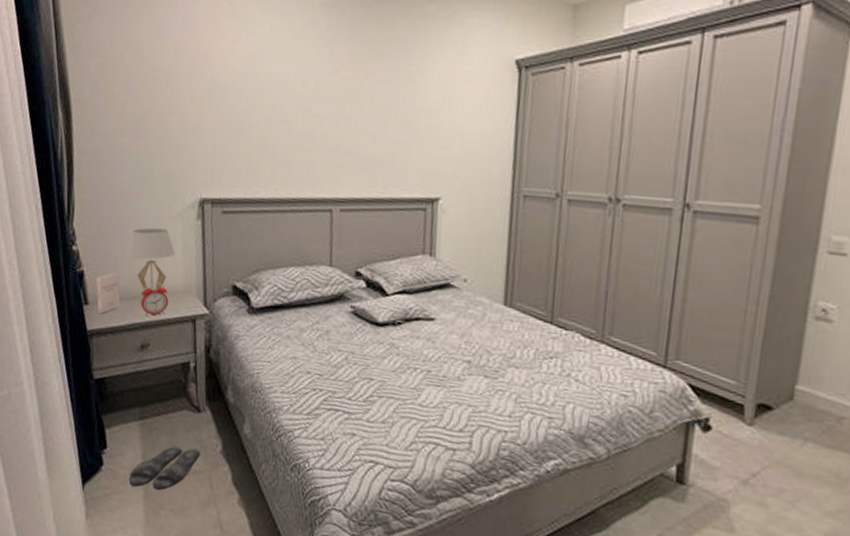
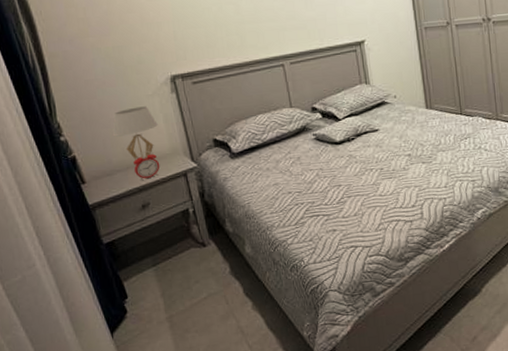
book: present [96,272,121,314] -> none [89,150,116,189]
slippers: present [128,446,200,490] -> none [153,276,212,322]

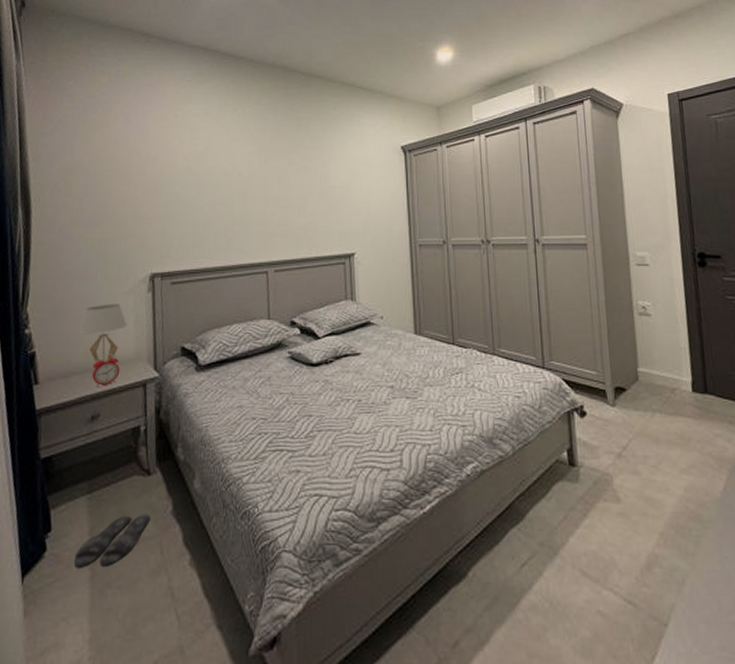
slippers: none [153,276,212,322] -> present [74,514,150,568]

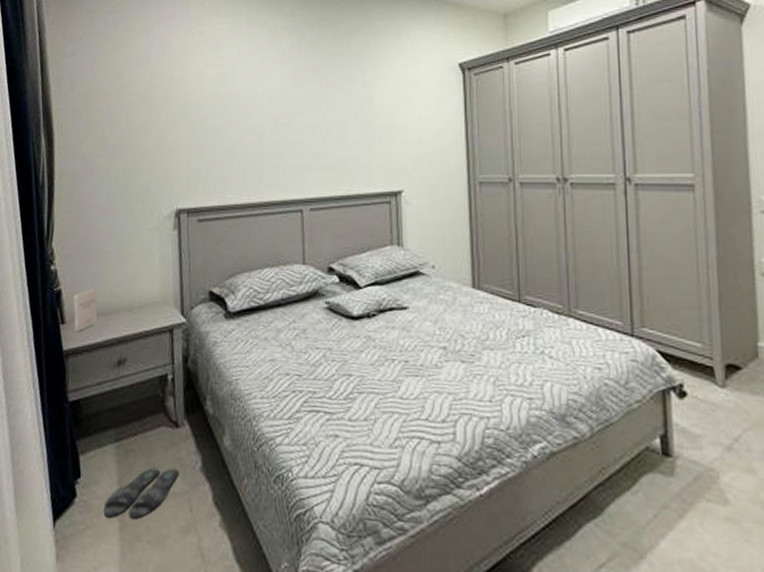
book: none [47,349,72,392] -> present [73,288,98,333]
table lamp: present [78,304,127,363] -> none [103,241,153,304]
alarm clock: present [92,353,121,387] -> none [118,294,146,330]

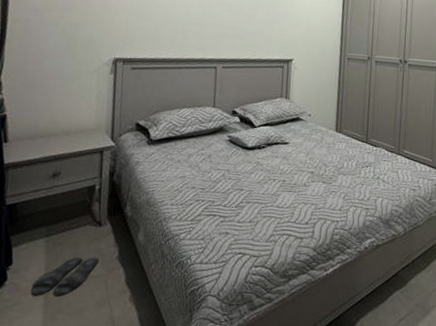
book: present [73,288,98,333] -> none [15,115,39,150]

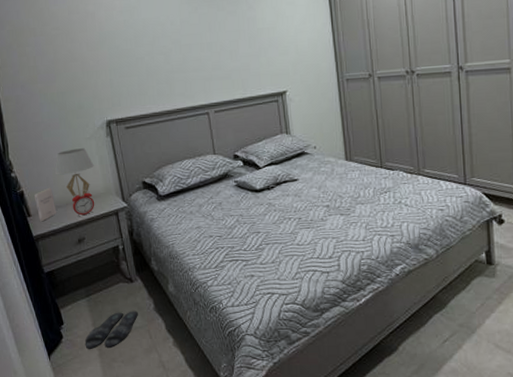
book: none [15,115,39,150] -> present [34,187,57,222]
table lamp: none [46,80,90,130] -> present [54,148,94,198]
alarm clock: none [56,122,82,150] -> present [71,189,95,217]

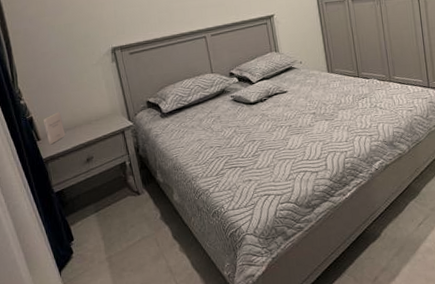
table lamp: present [54,148,94,198] -> none [63,74,101,120]
alarm clock: present [71,189,95,217] -> none [79,111,102,138]
slippers: present [85,311,138,349] -> none [95,221,145,262]

